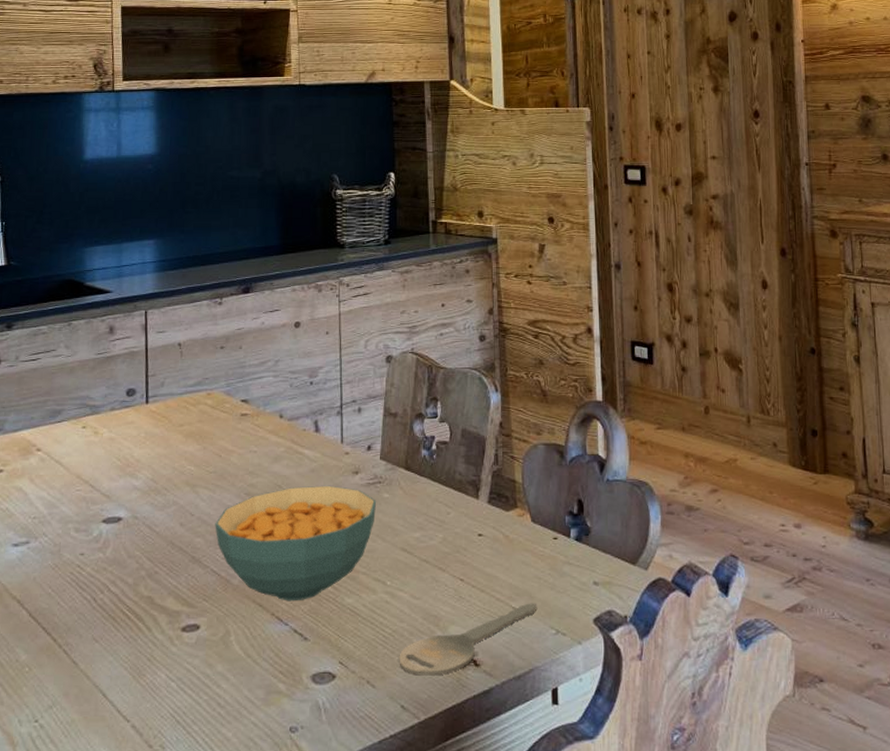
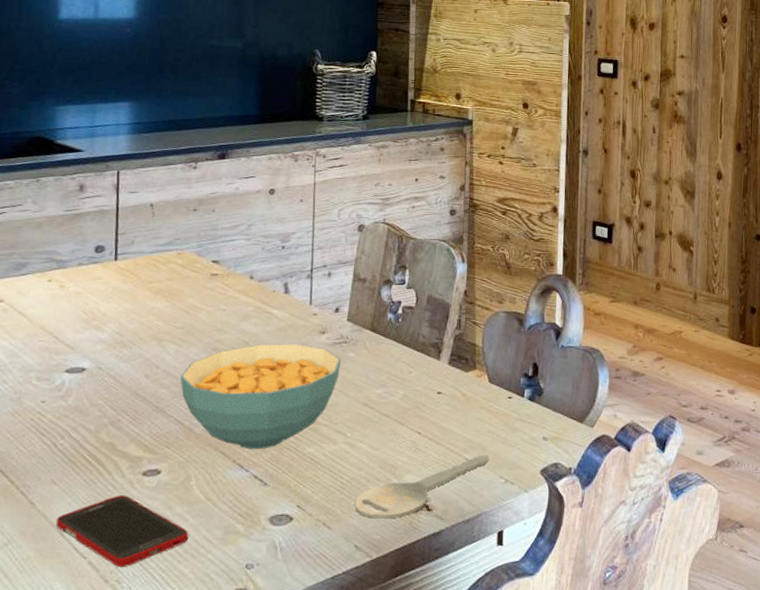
cell phone: none [98,653,231,732] -> present [56,495,189,568]

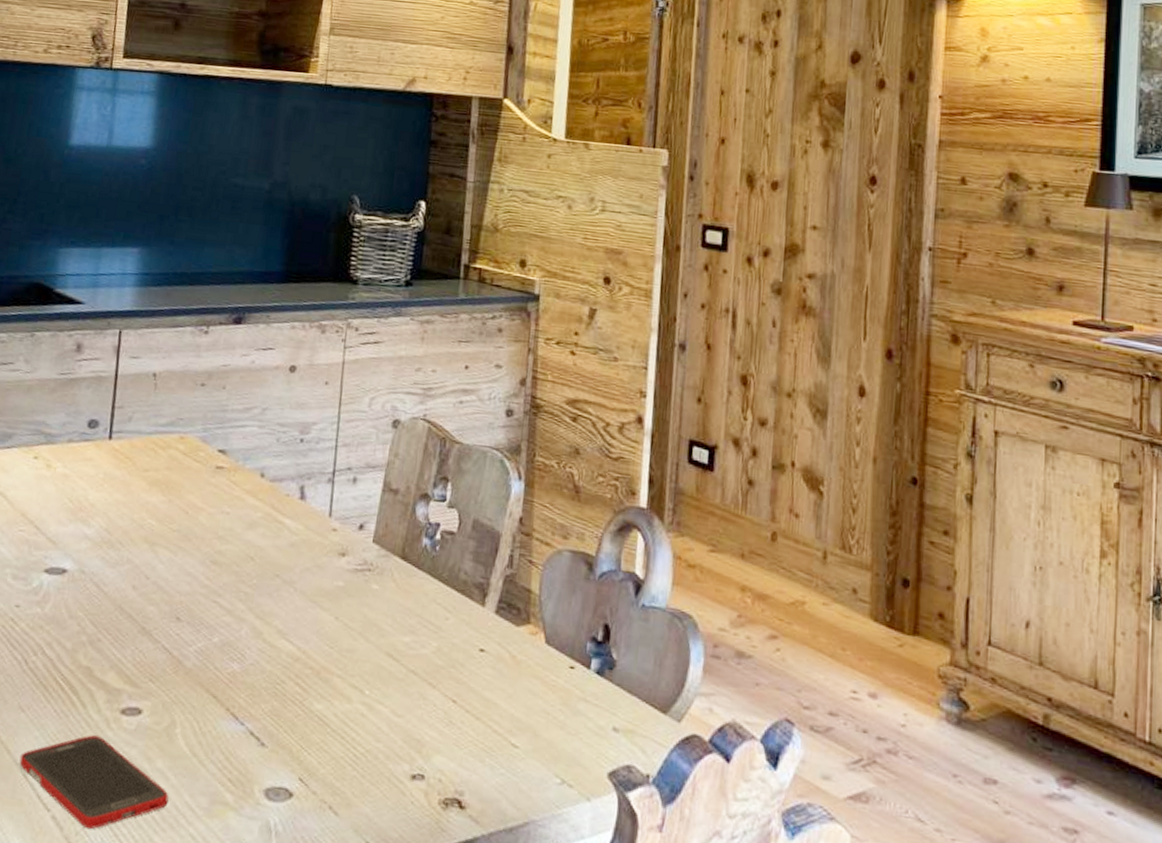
cereal bowl: present [180,343,342,450] -> none [172,561,364,698]
key: present [355,455,489,519] -> none [369,741,542,813]

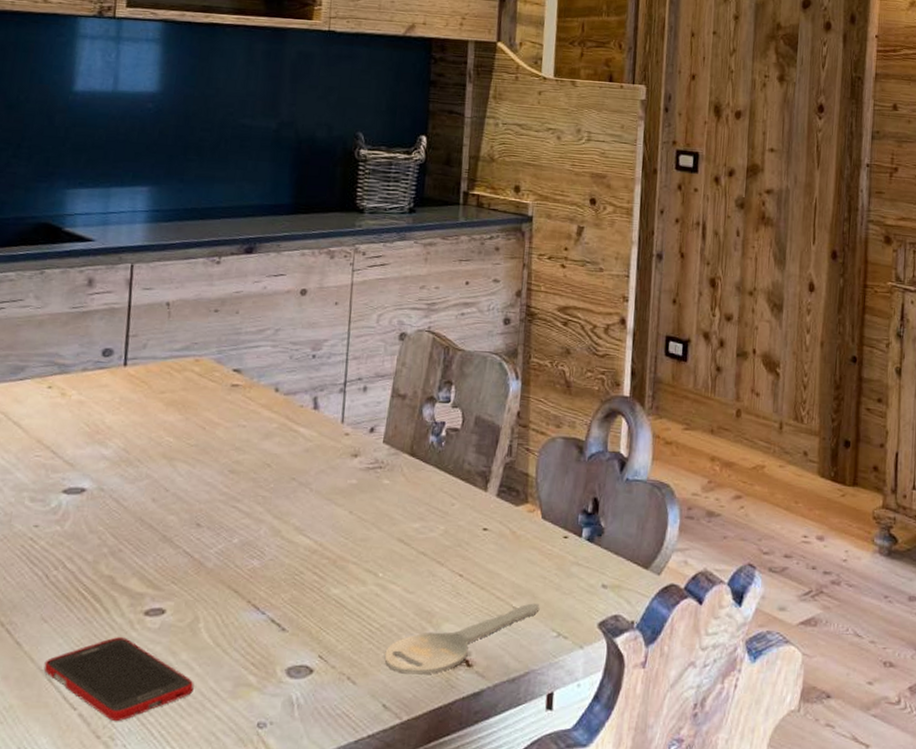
key: none [369,741,542,813] -> present [384,603,540,675]

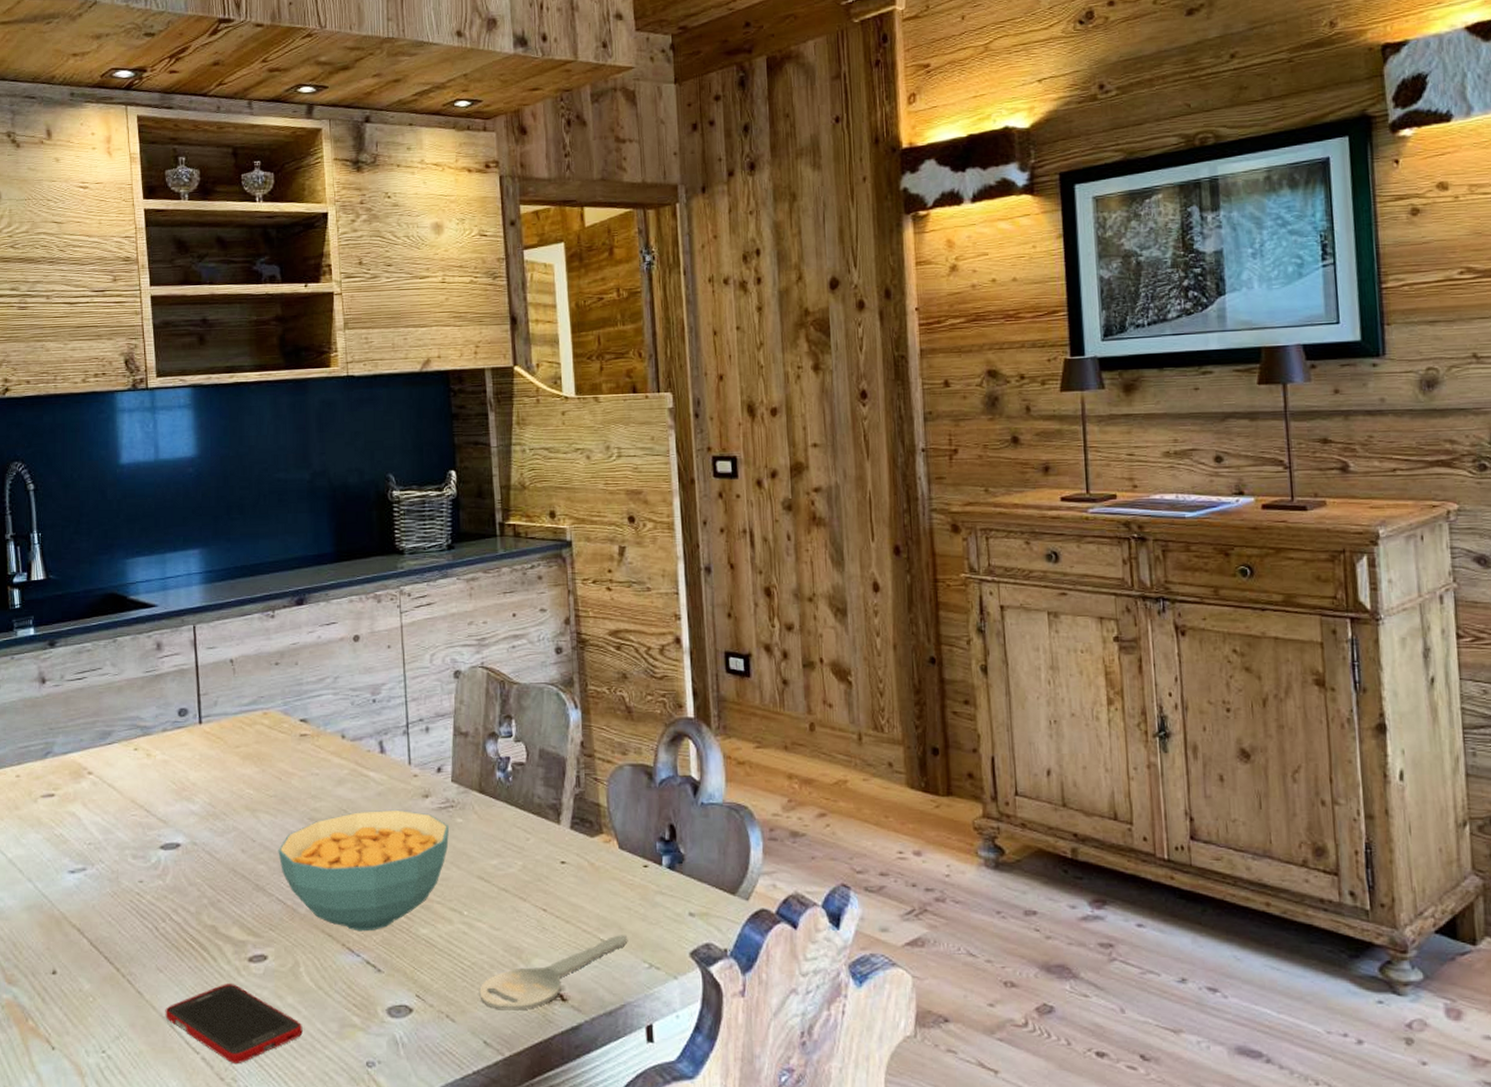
cereal bowl: none [191,466,376,589] -> present [278,809,450,932]

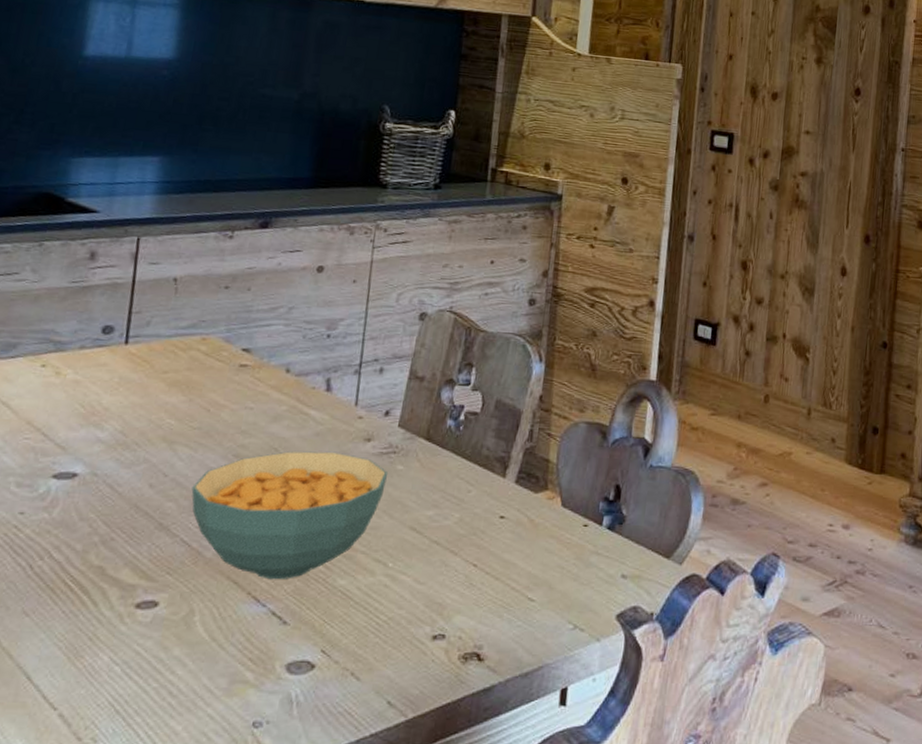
cell phone: present [165,984,303,1065] -> none [22,631,187,723]
key: present [479,935,628,1011] -> none [391,594,557,670]

